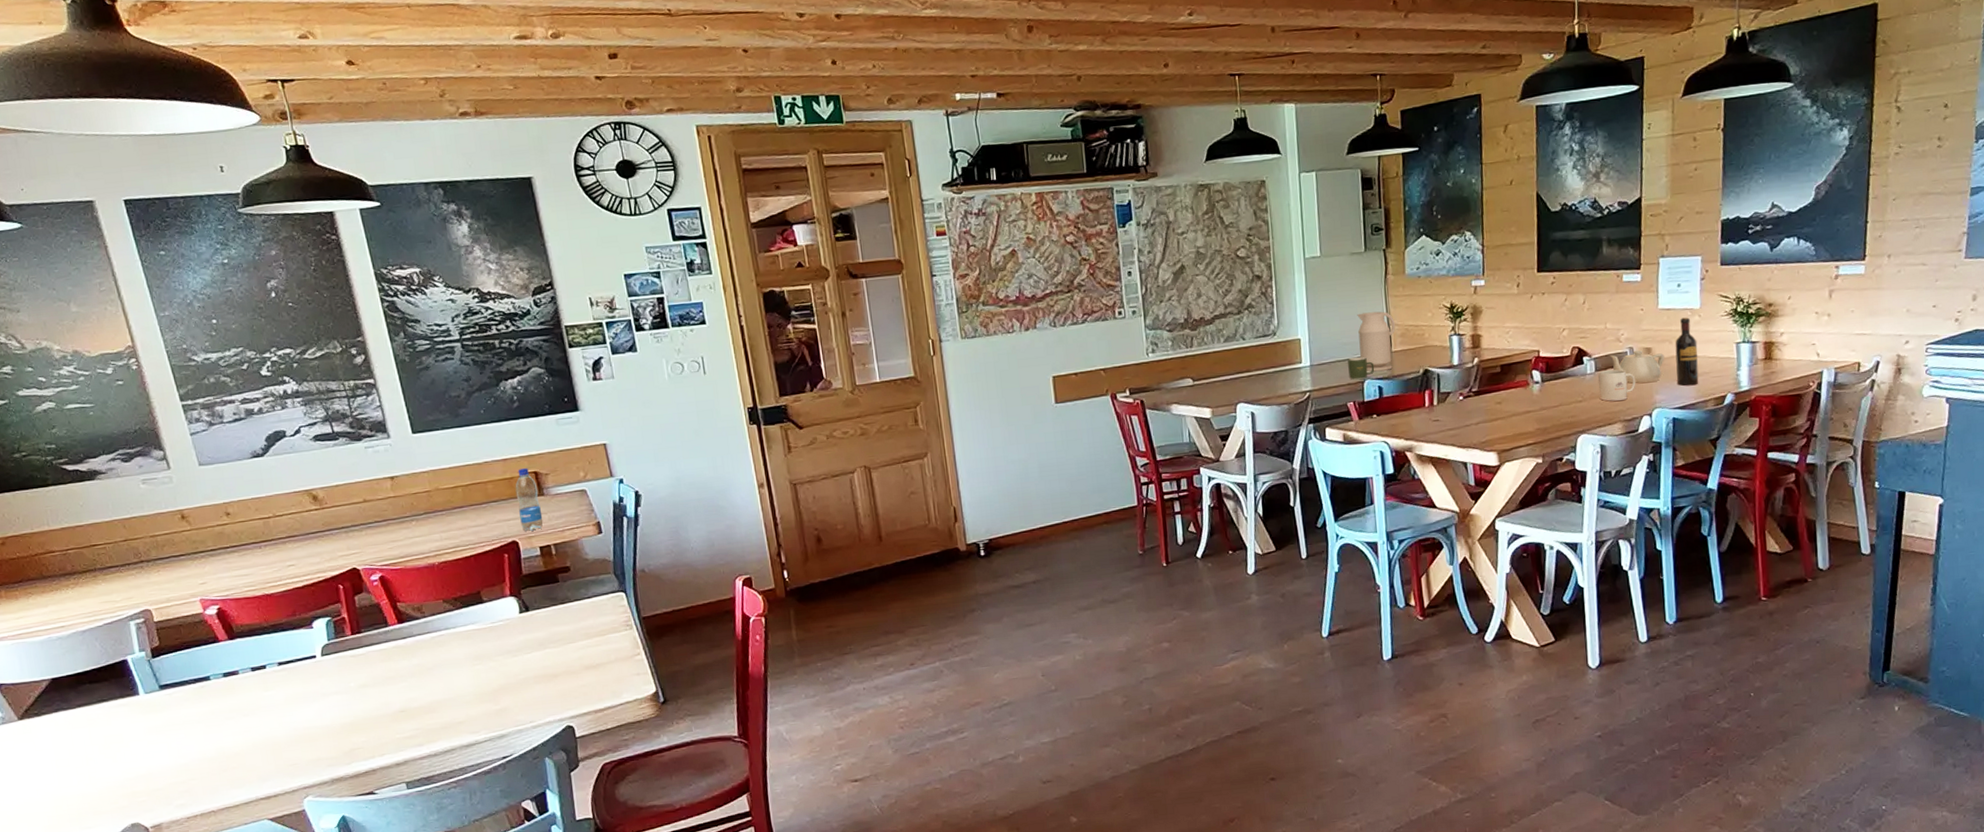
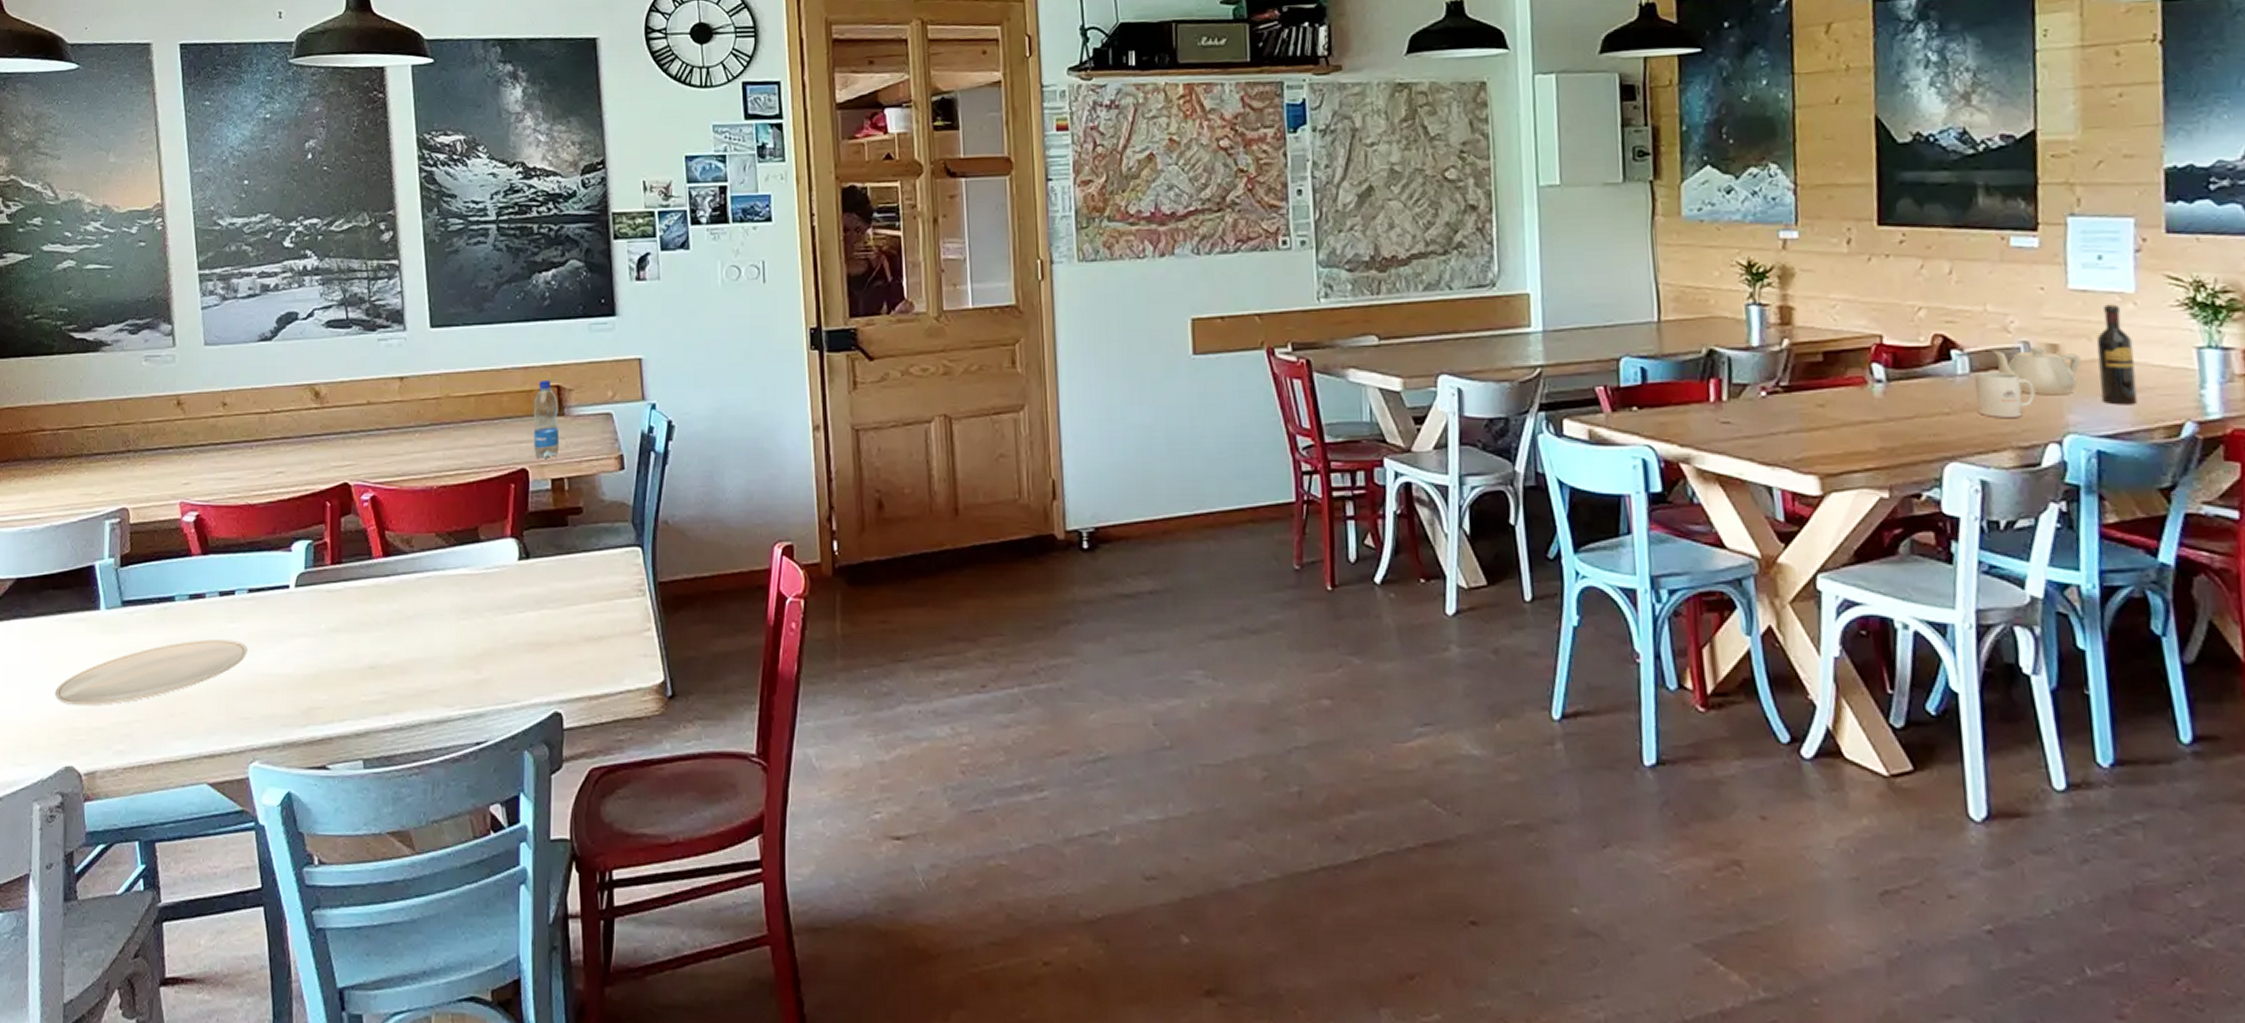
plate: none [108,705,286,775] -> present [54,639,247,706]
mug: present [1348,357,1375,380] -> none [1596,325,1636,357]
water jug: present [1357,311,1396,372] -> none [1611,264,1667,347]

